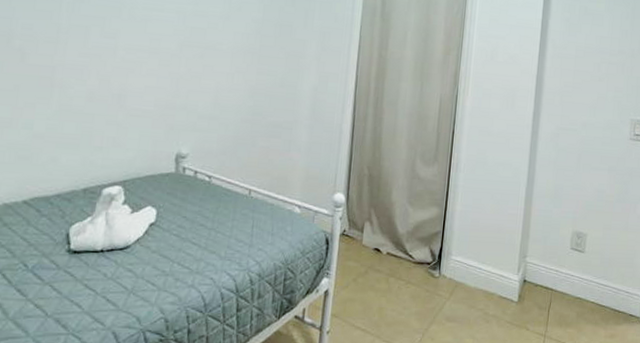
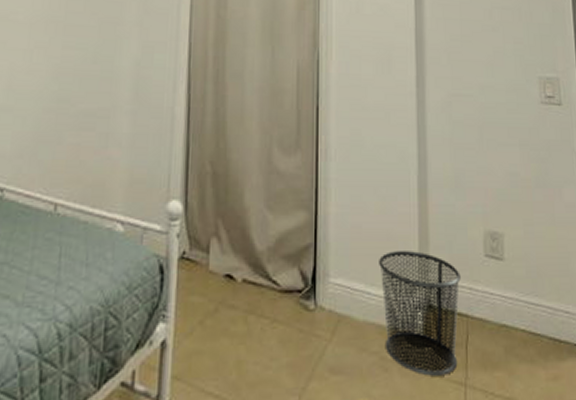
waste bin: none [489,240,551,328] -> present [379,250,461,376]

